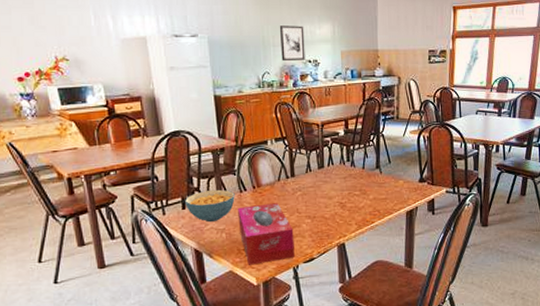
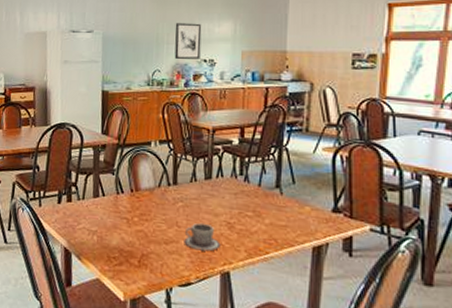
cereal bowl: present [185,189,235,223] -> none [61,187,111,222]
tissue box: present [238,203,295,265] -> none [111,210,171,278]
cup: none [305,206,336,230] -> present [184,222,221,252]

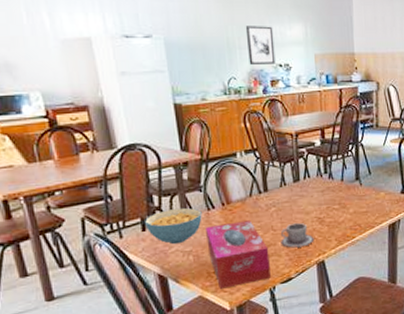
cereal bowl: none [61,187,111,222] -> present [145,207,202,245]
tissue box: none [111,210,171,278] -> present [206,220,271,289]

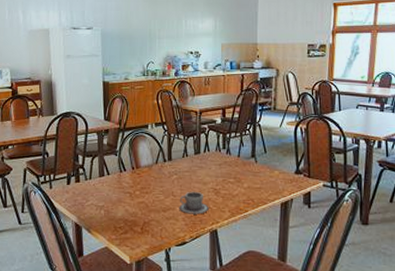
cereal bowl: present [145,207,202,245] -> none [70,168,115,199]
tissue box: present [206,220,271,289] -> none [116,184,168,244]
wall art: present [245,26,276,66] -> none [165,20,188,53]

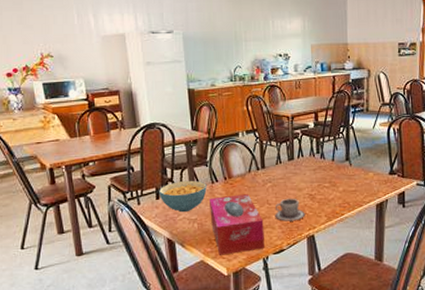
cereal bowl: none [70,168,115,199] -> present [159,180,207,213]
tissue box: none [116,184,168,244] -> present [210,194,264,255]

